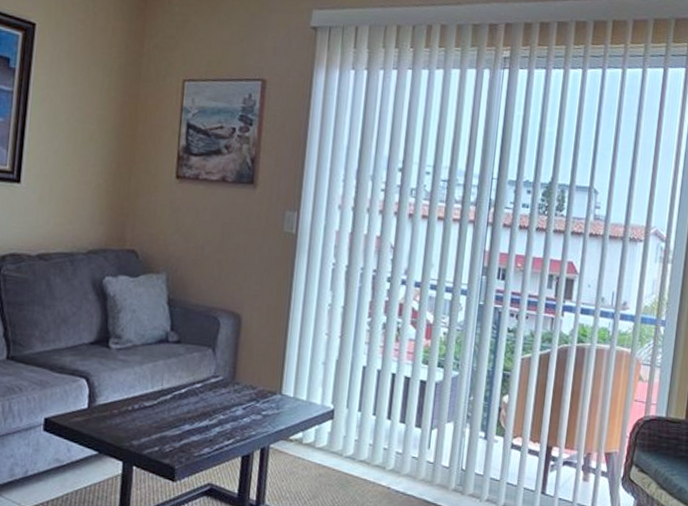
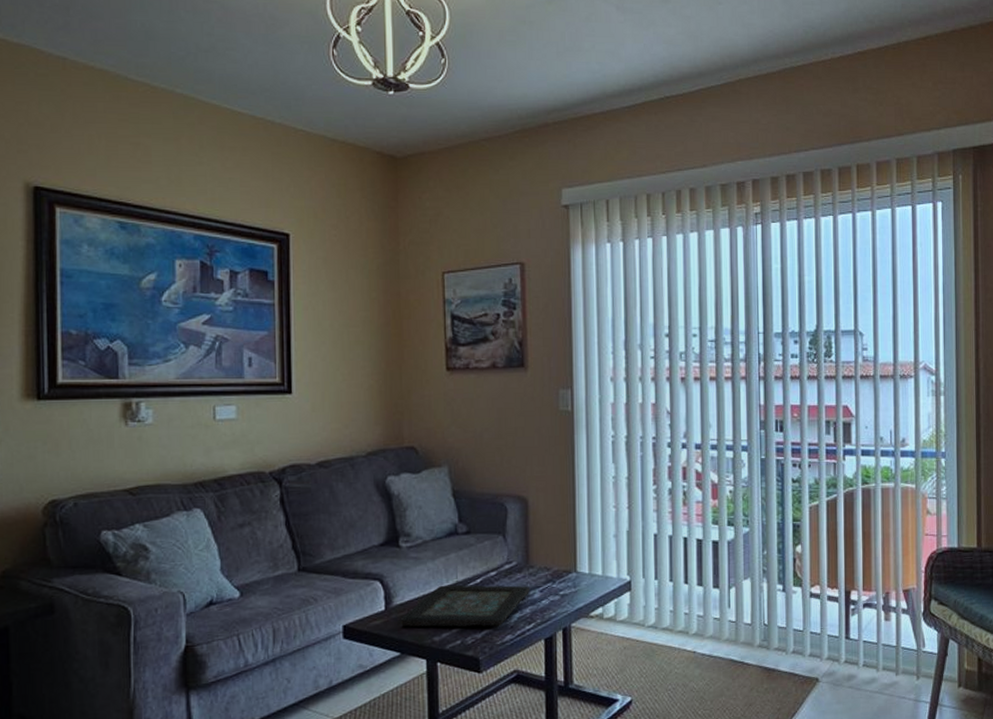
decorative tray: none [101,390,234,439] -> present [400,585,531,627]

